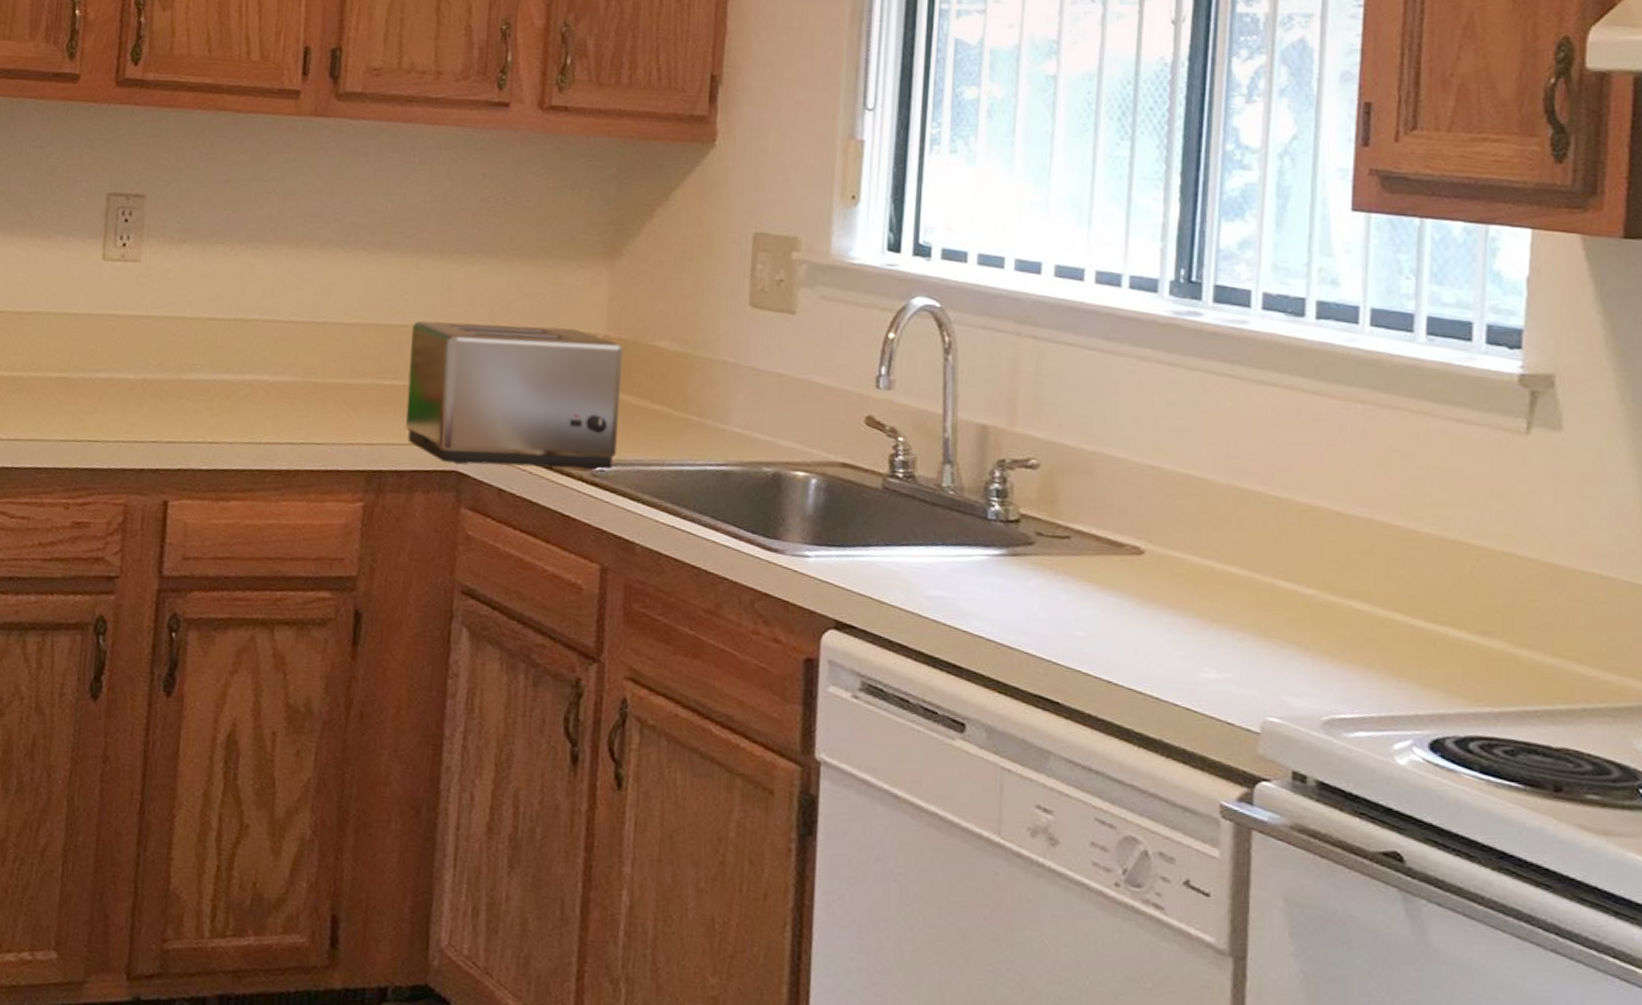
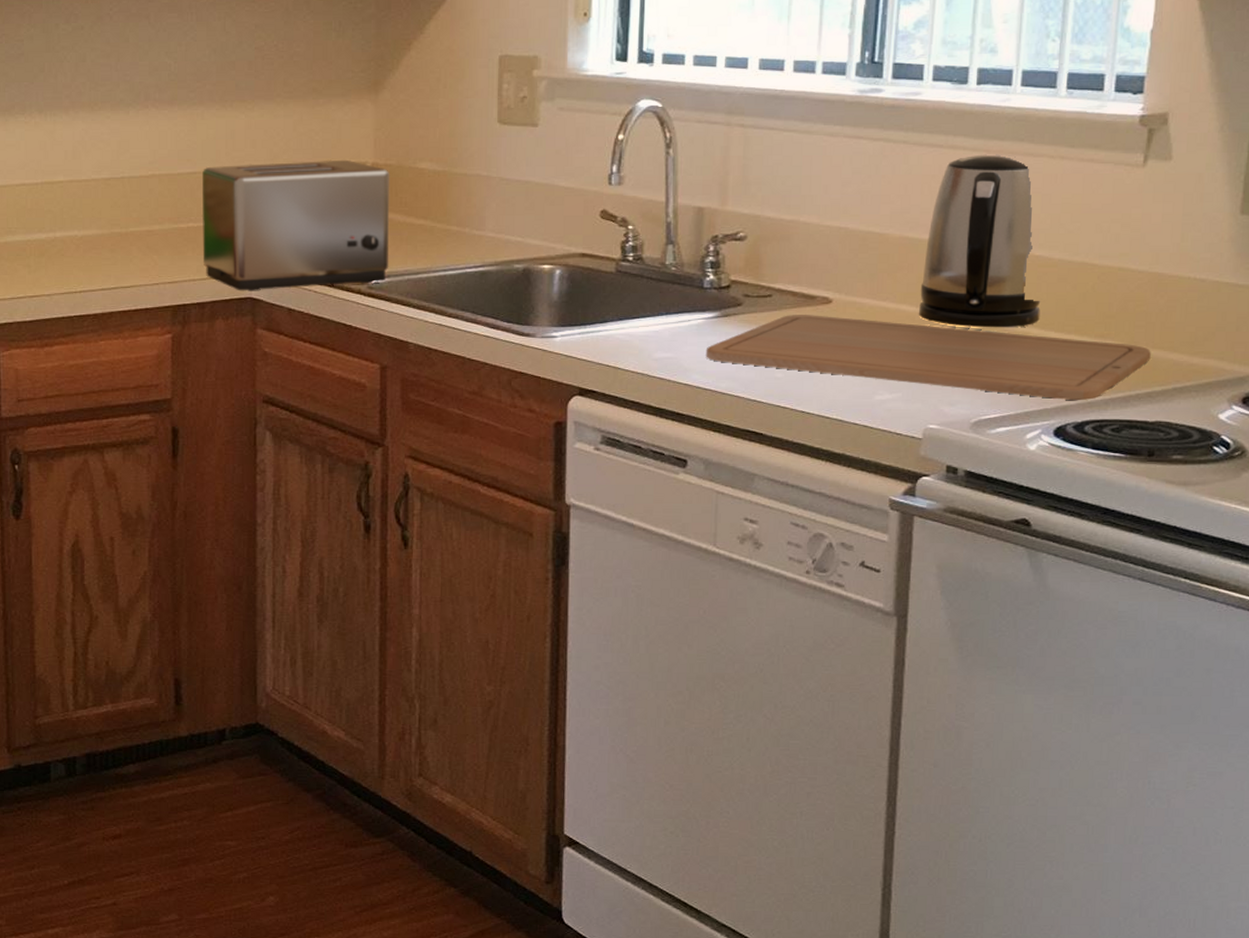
chopping board: none [989,562,1550,711] -> present [705,315,1151,400]
kettle: none [1251,399,1405,610] -> present [918,154,1041,328]

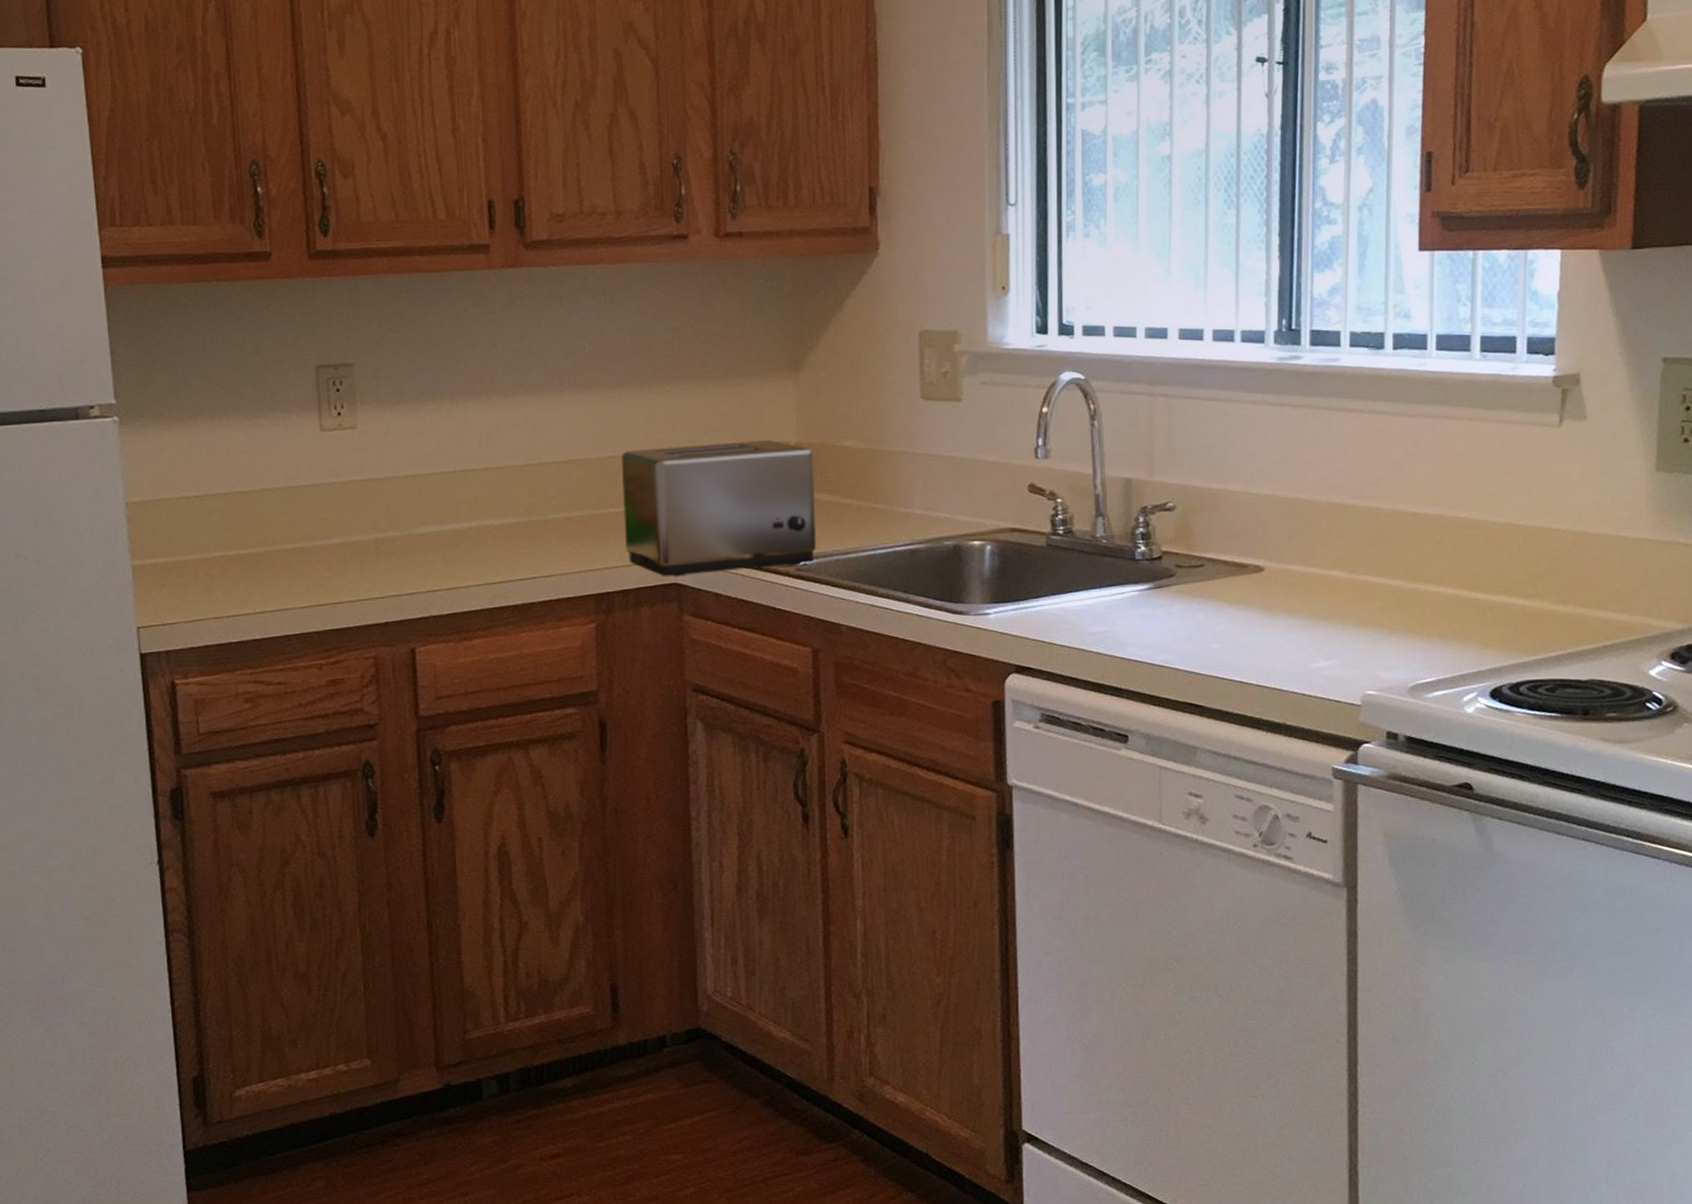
chopping board: present [705,315,1151,400] -> none [1141,583,1579,661]
kettle: present [918,154,1041,328] -> none [1349,418,1469,592]

